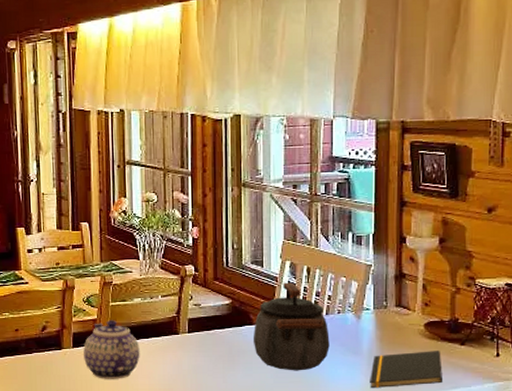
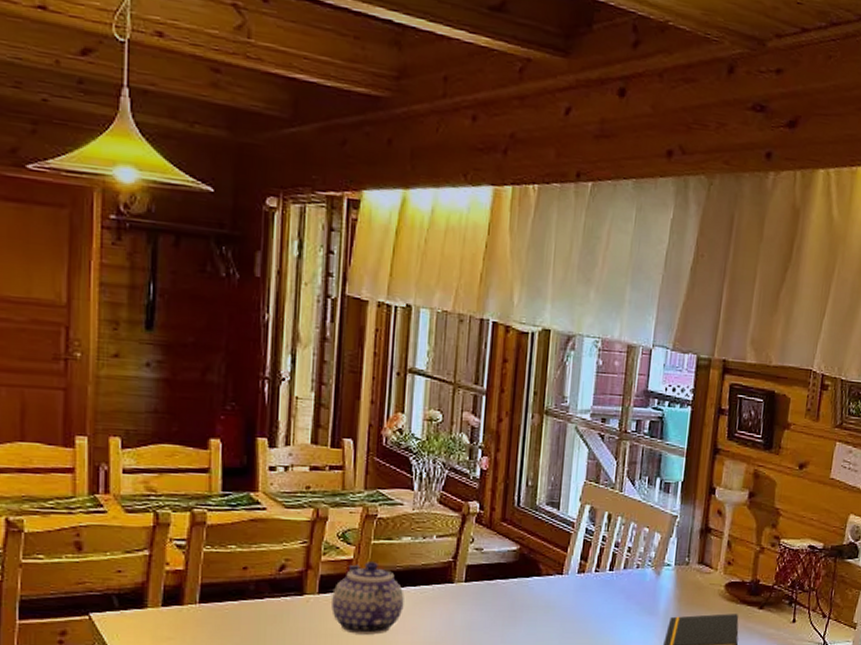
kettle: present [252,282,330,371] -> none [539,529,626,632]

